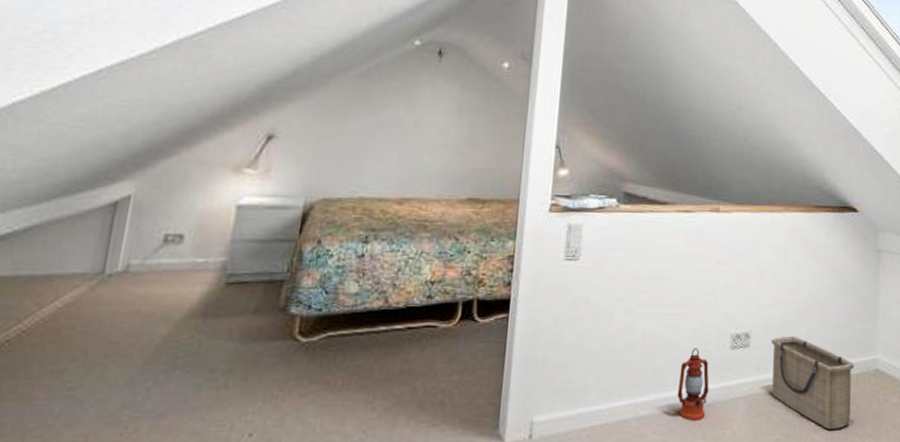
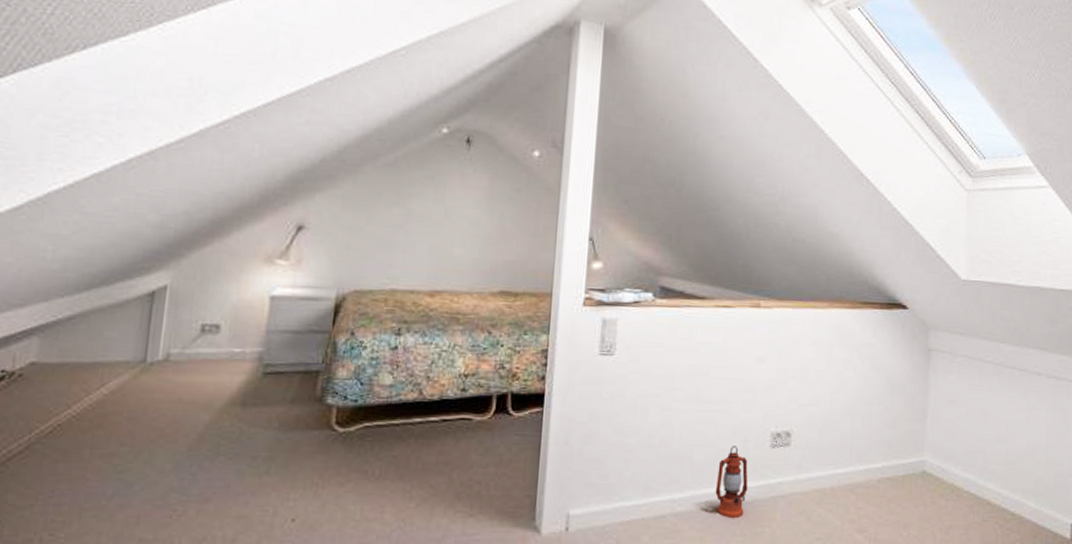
basket: present [771,335,854,429] -> none [813,435,900,530]

